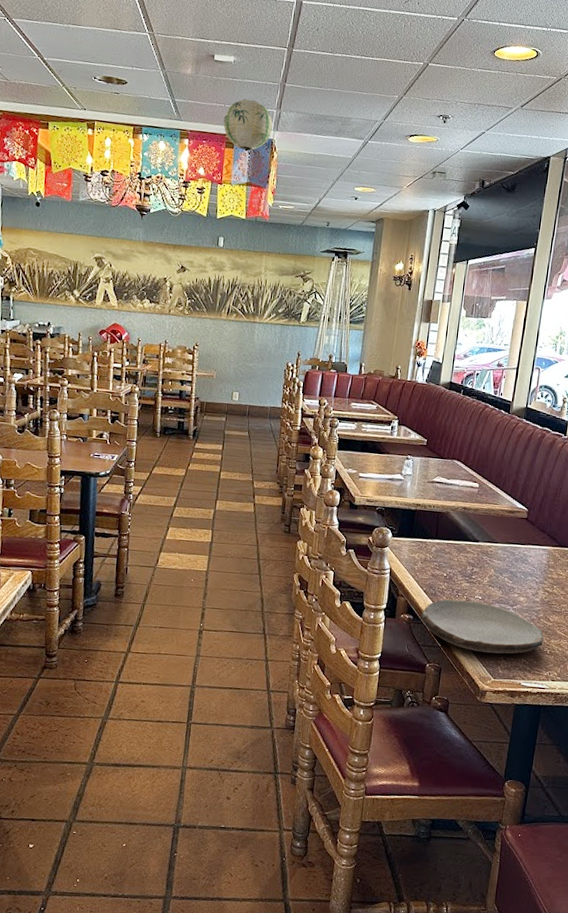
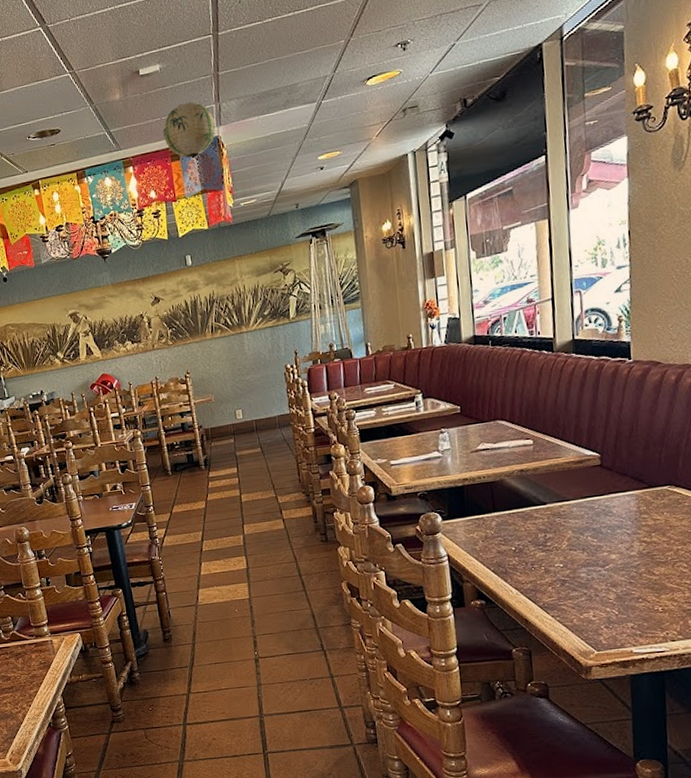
plate: present [421,599,544,654] -> none [494,570,651,625]

